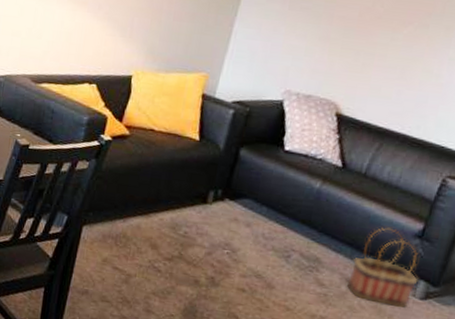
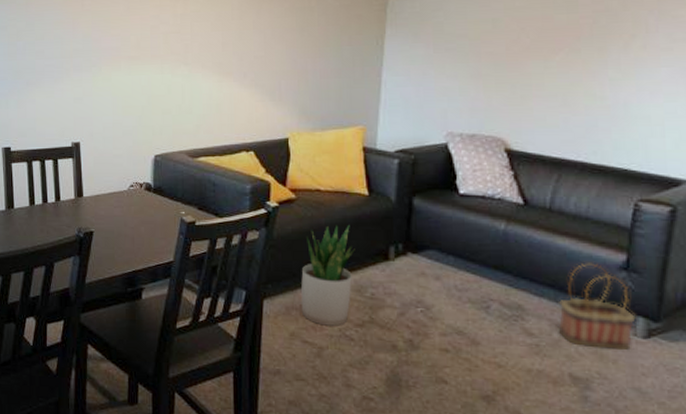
planter: none [116,165,177,258] -> present [300,225,355,326]

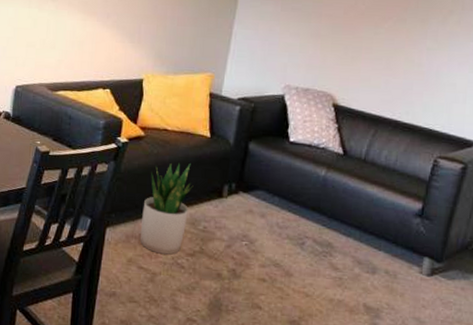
basket: present [557,262,636,350] -> none [359,209,424,285]

